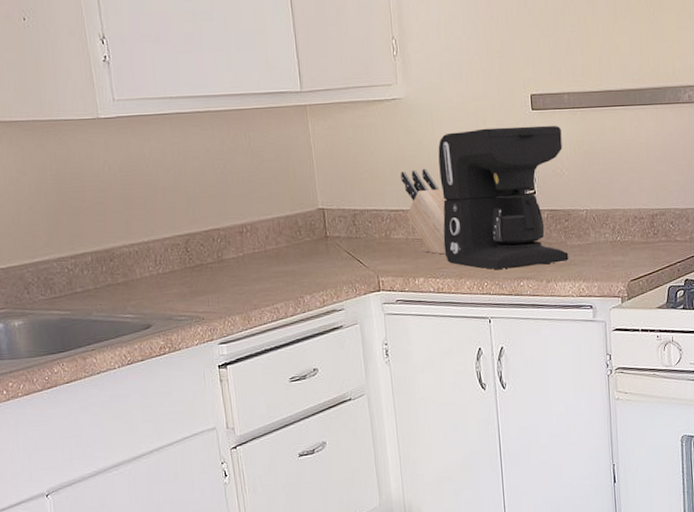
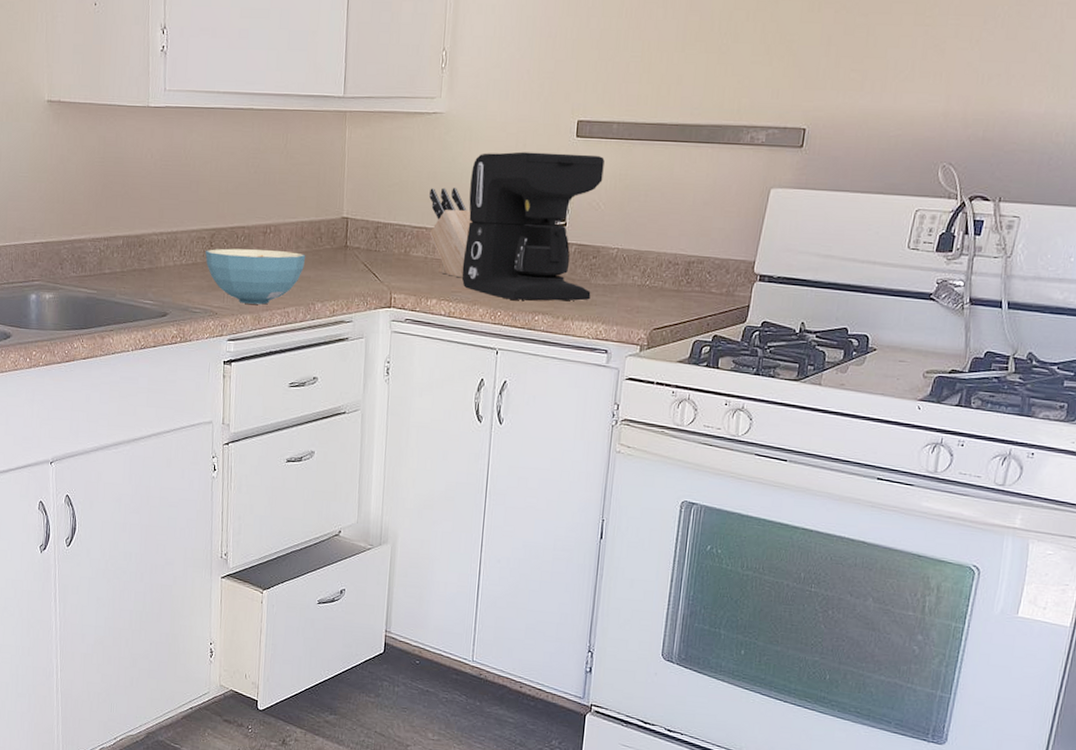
cereal bowl: none [182,248,288,305] -> present [205,248,306,305]

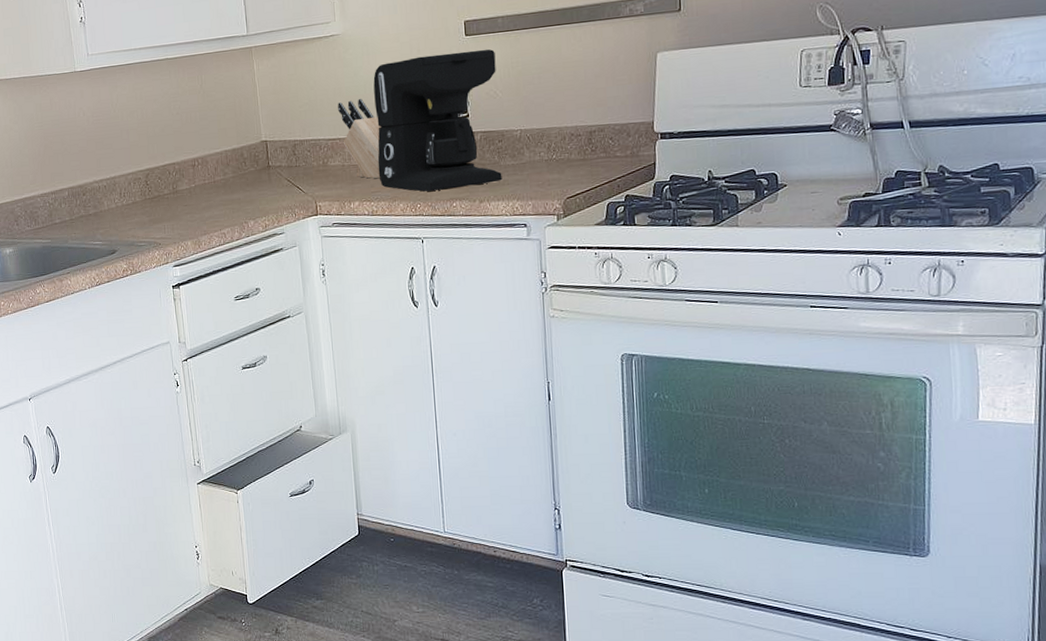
cereal bowl: present [205,248,306,305] -> none [143,178,234,232]

